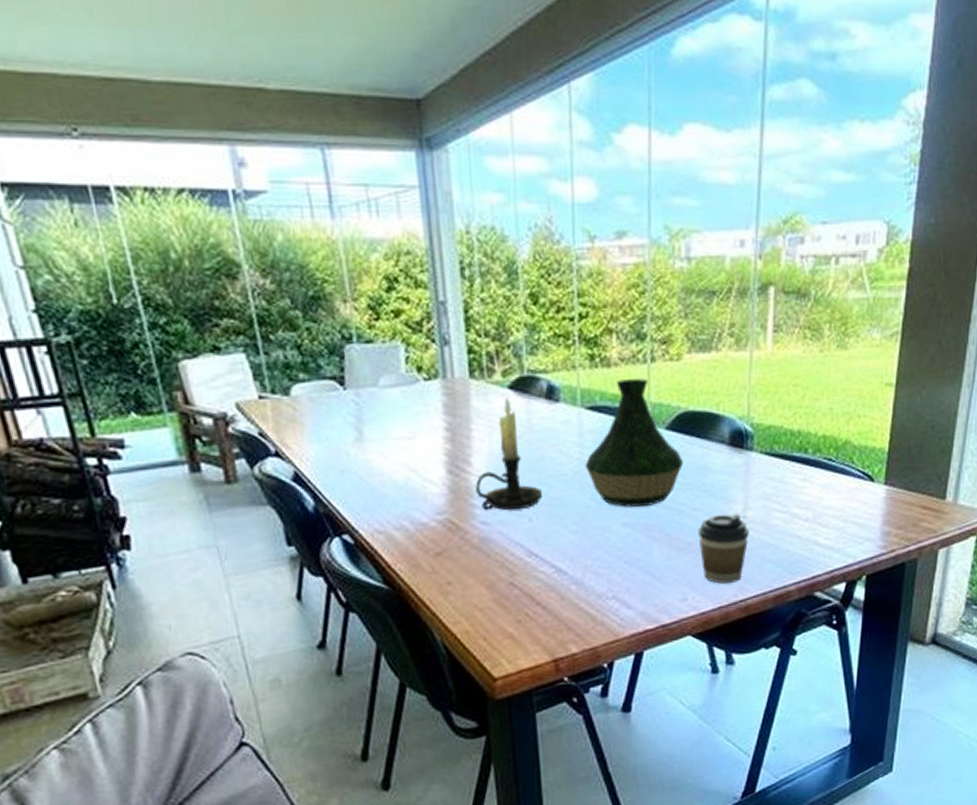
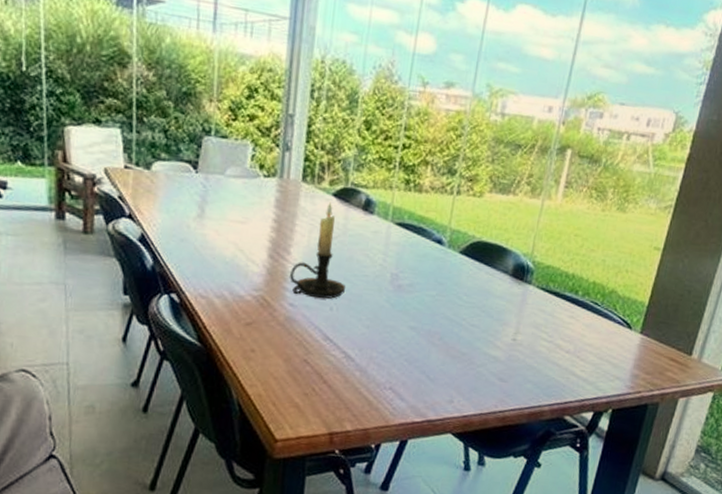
vase: present [584,378,684,507] -> none [385,204,471,316]
coffee cup: present [698,514,749,584] -> none [471,333,517,395]

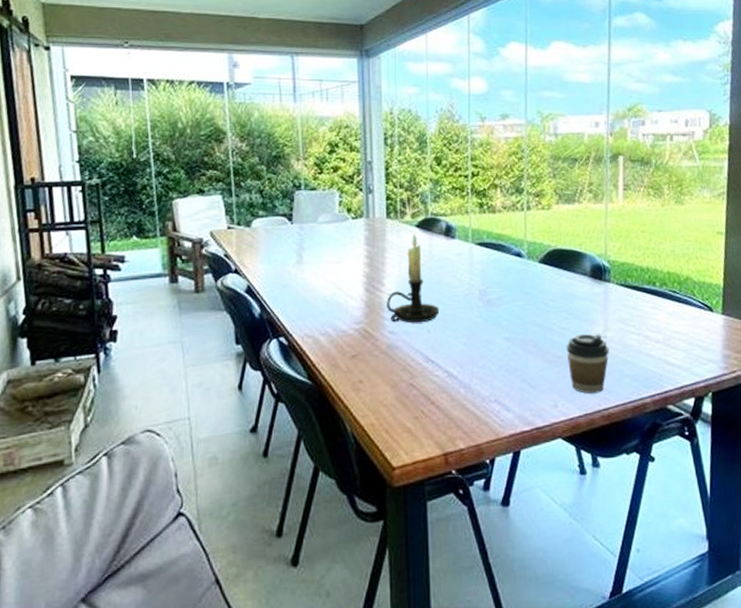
coffee cup: none [471,333,517,395] -> present [566,333,609,393]

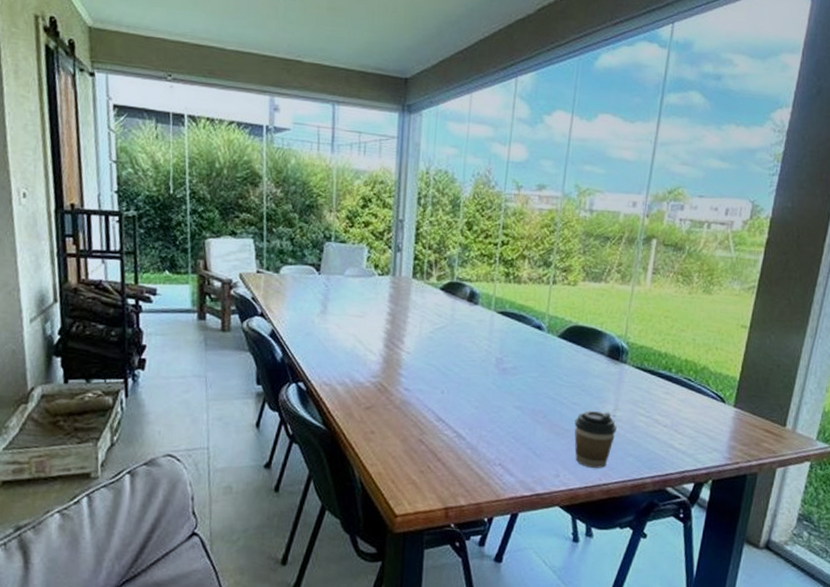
candle holder: present [387,233,439,323] -> none [404,295,455,383]

